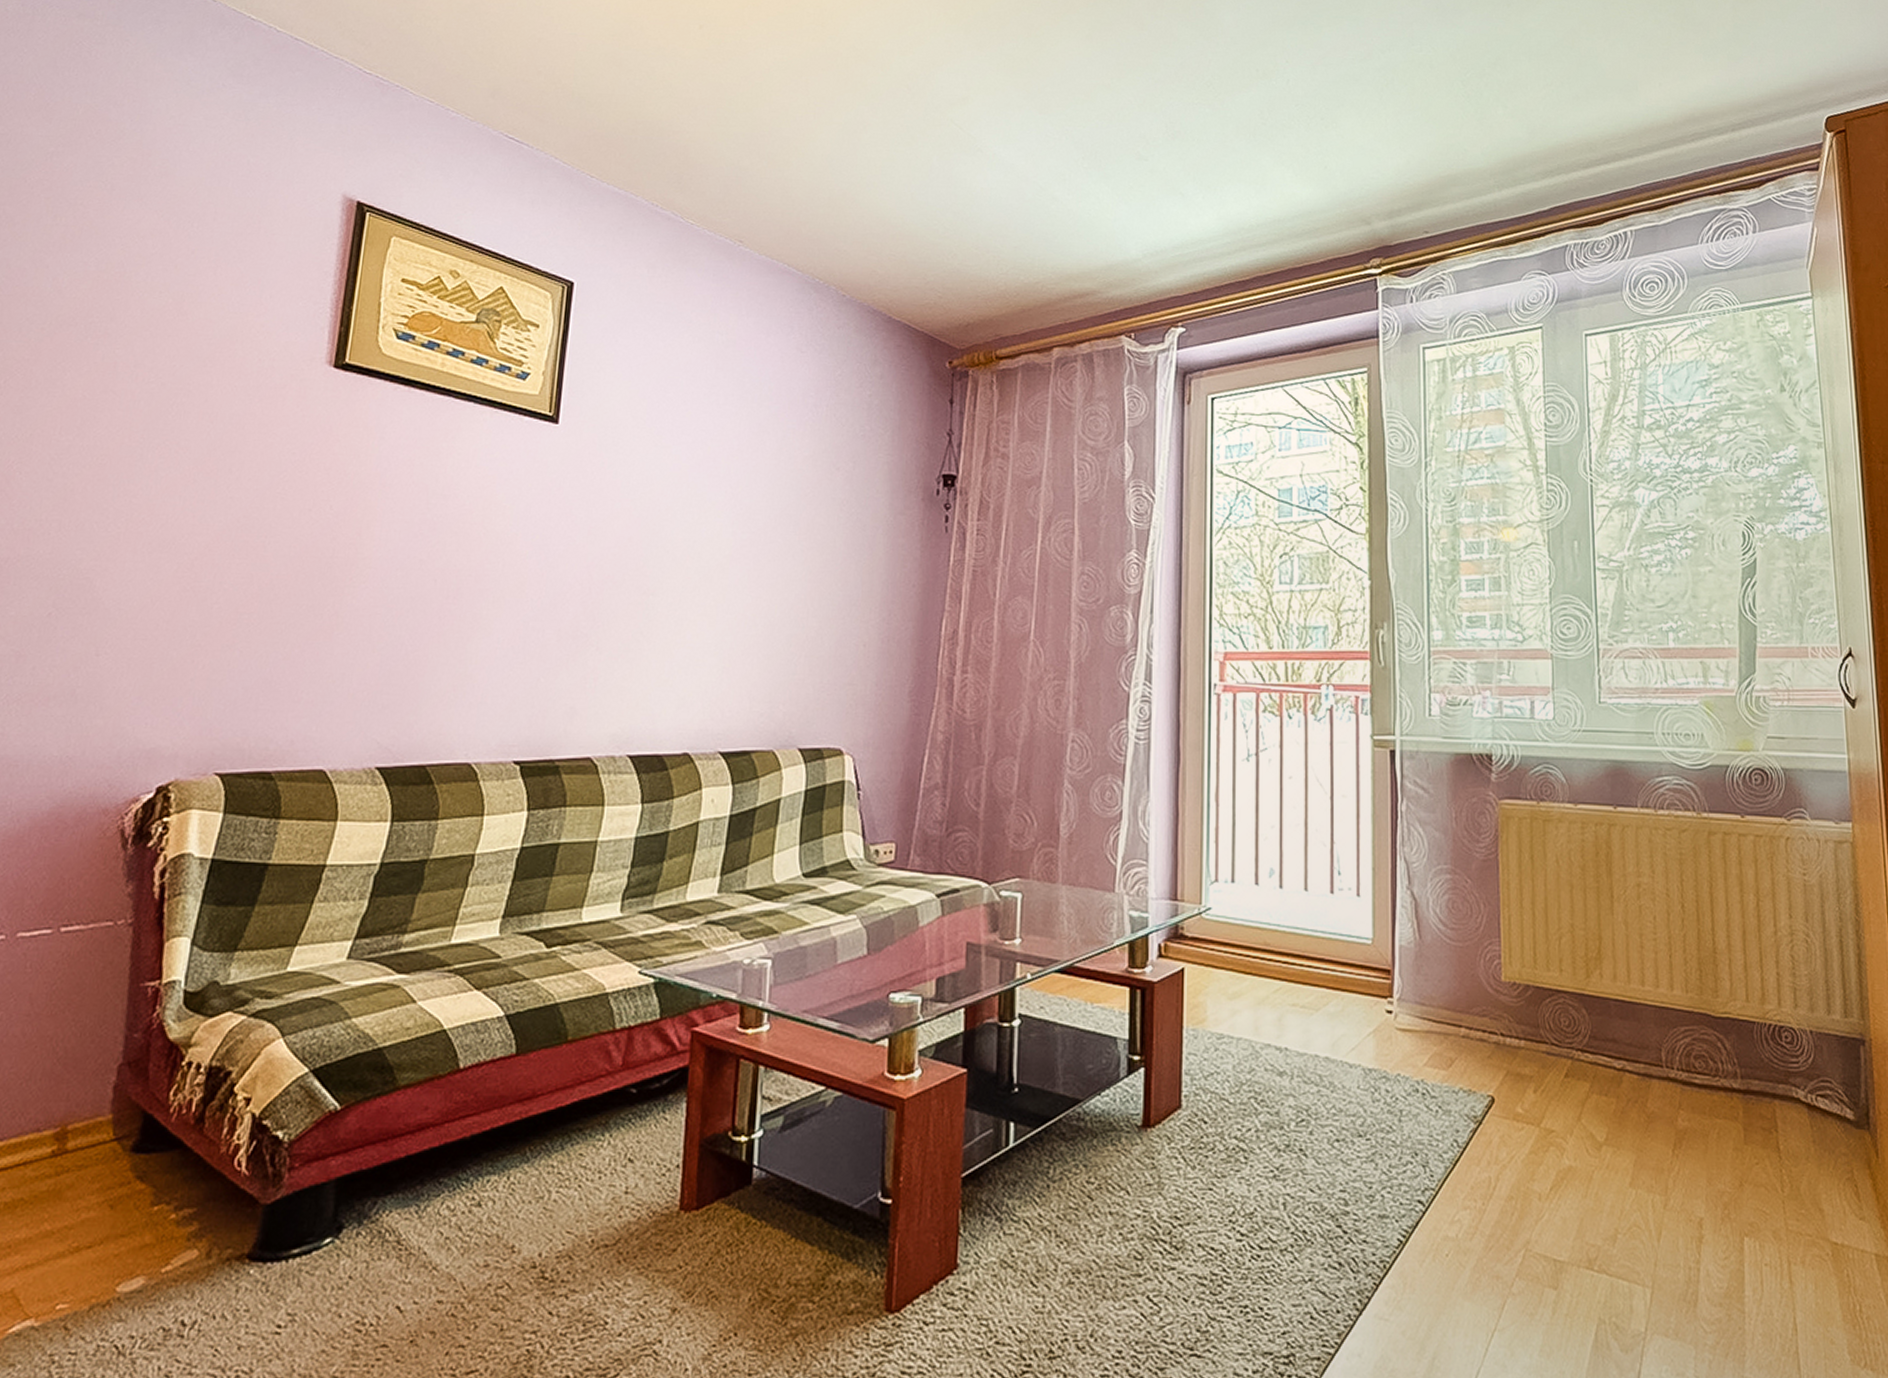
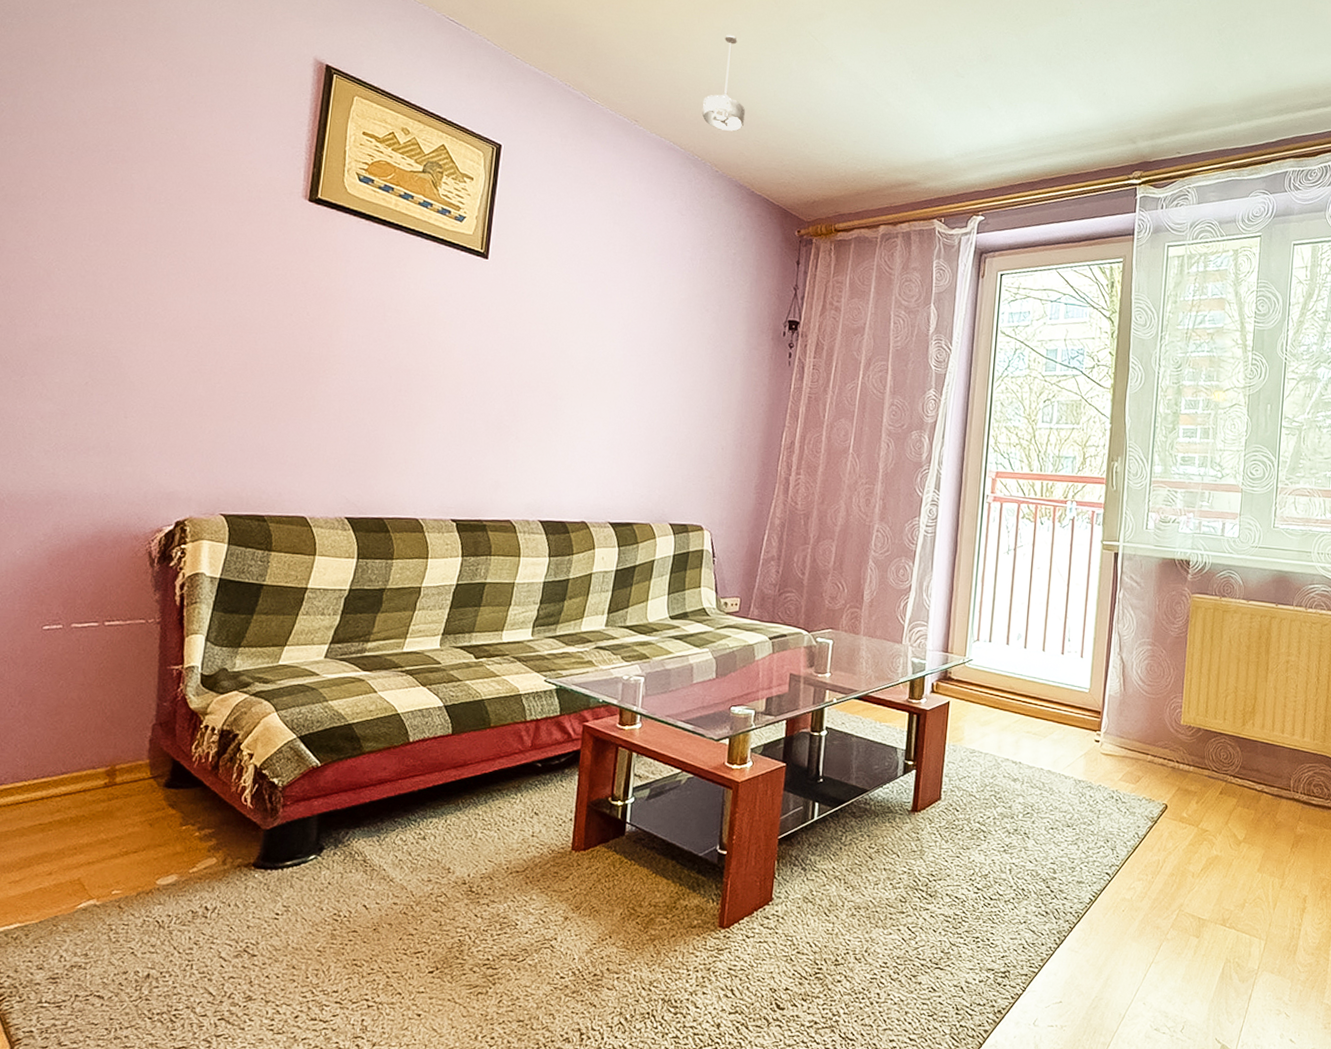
ceiling light fixture: none [822,129,877,246] -> present [701,34,746,131]

